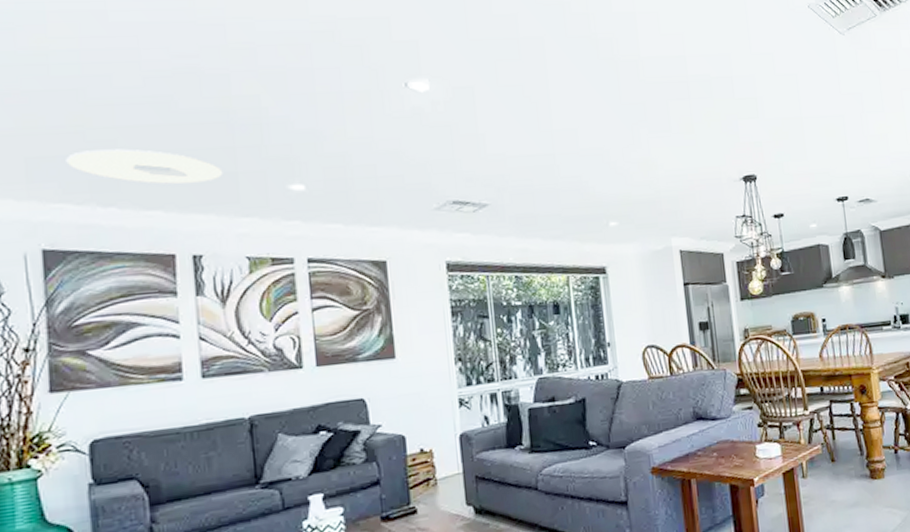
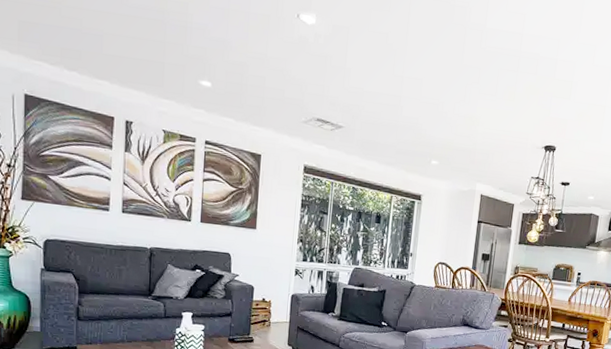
ceiling light: present [66,149,223,185] -> none [46,23,155,66]

